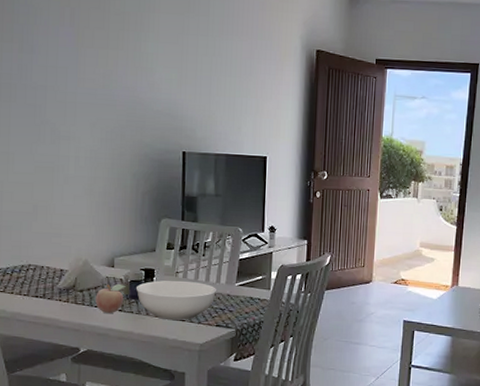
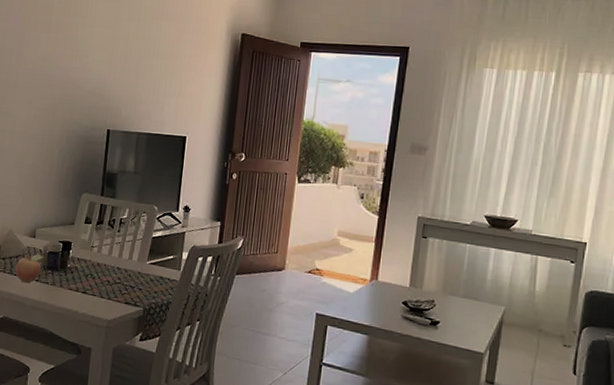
bowl: present [135,280,216,321] -> none [53,253,128,295]

